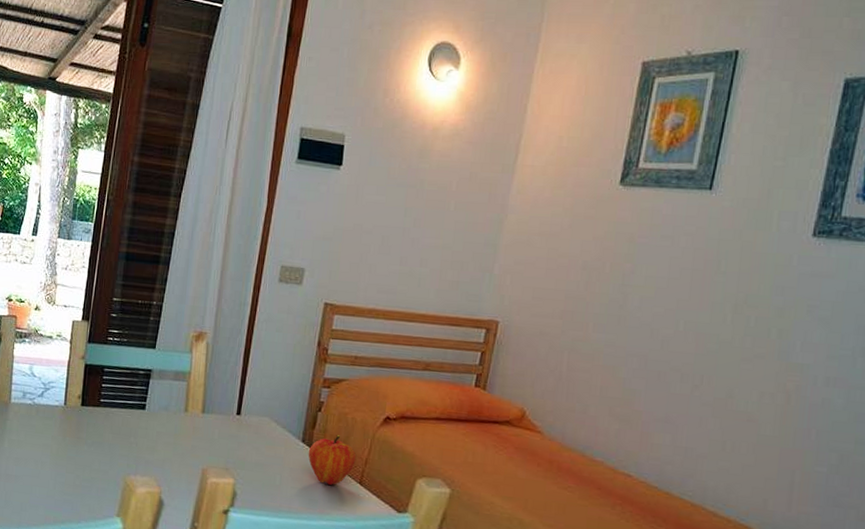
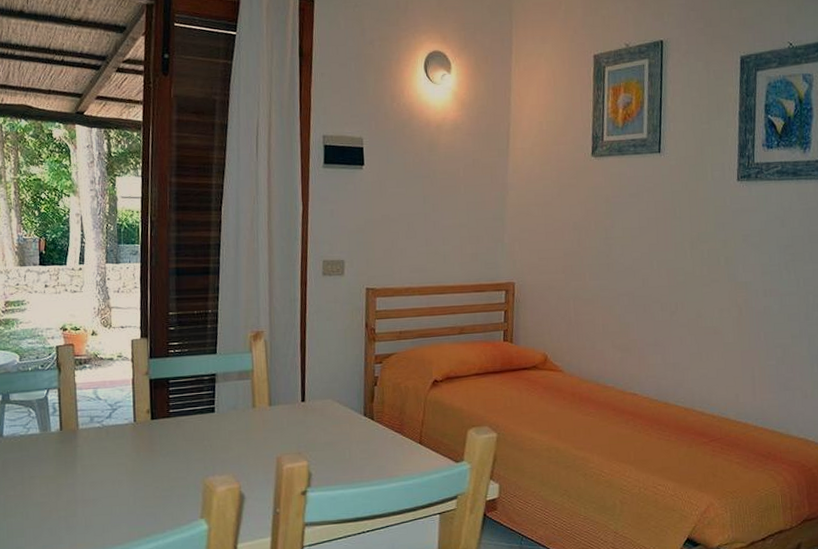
fruit: present [308,435,357,486] -> none [370,404,414,451]

